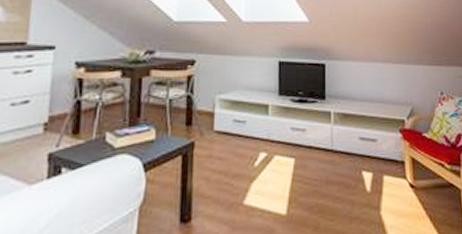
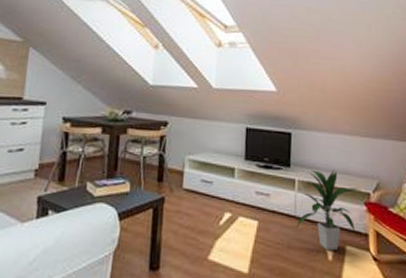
indoor plant: none [334,99,397,182] -> present [296,169,362,251]

